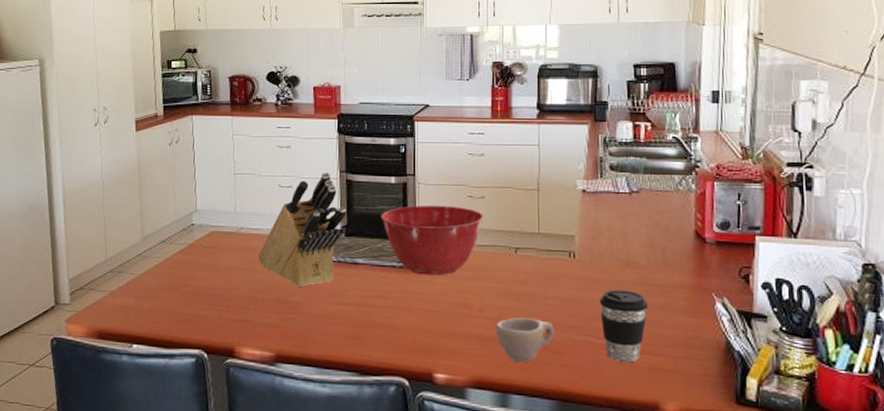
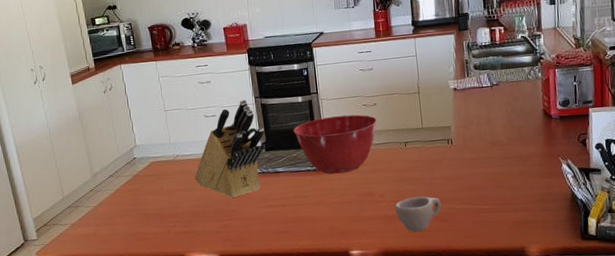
coffee cup: present [600,290,648,363] -> none [474,164,512,221]

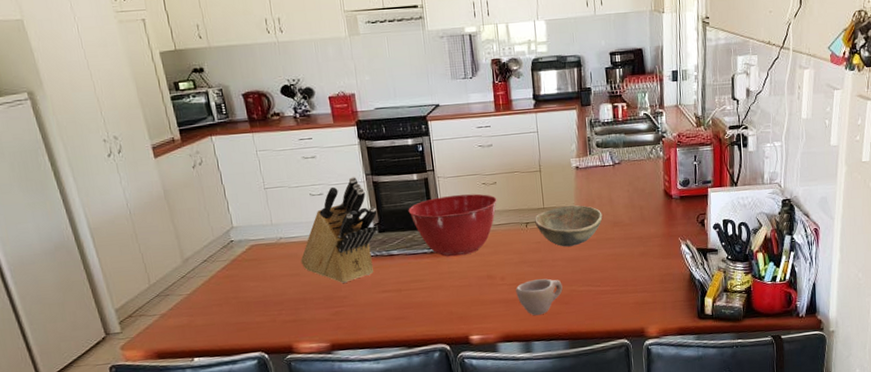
bowl: none [413,125,481,166] -> present [534,205,603,247]

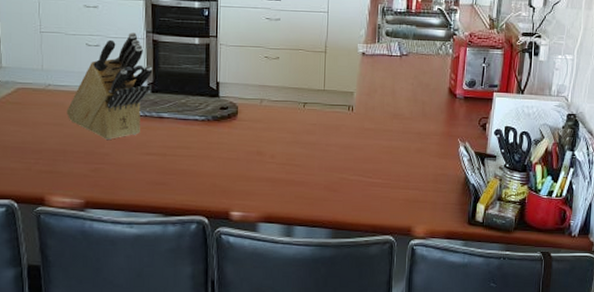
mixing bowl: present [408,193,497,257] -> none [185,64,278,128]
cup: present [515,278,563,316] -> none [284,162,333,200]
bowl: present [534,205,603,247] -> none [313,91,383,133]

